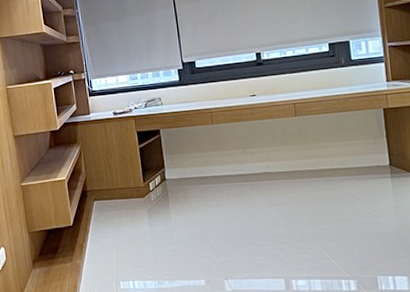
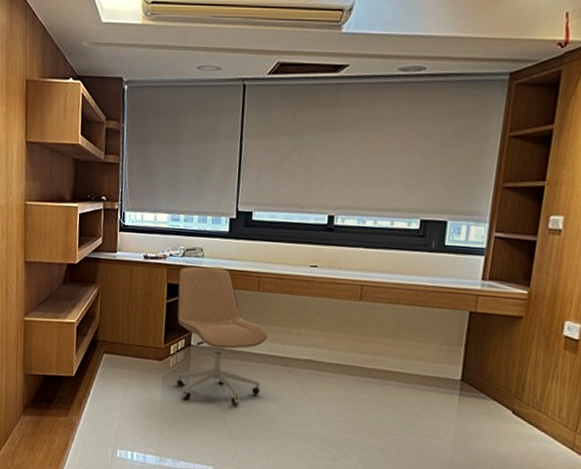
office chair: none [145,110,231,227] -> present [177,266,268,406]

